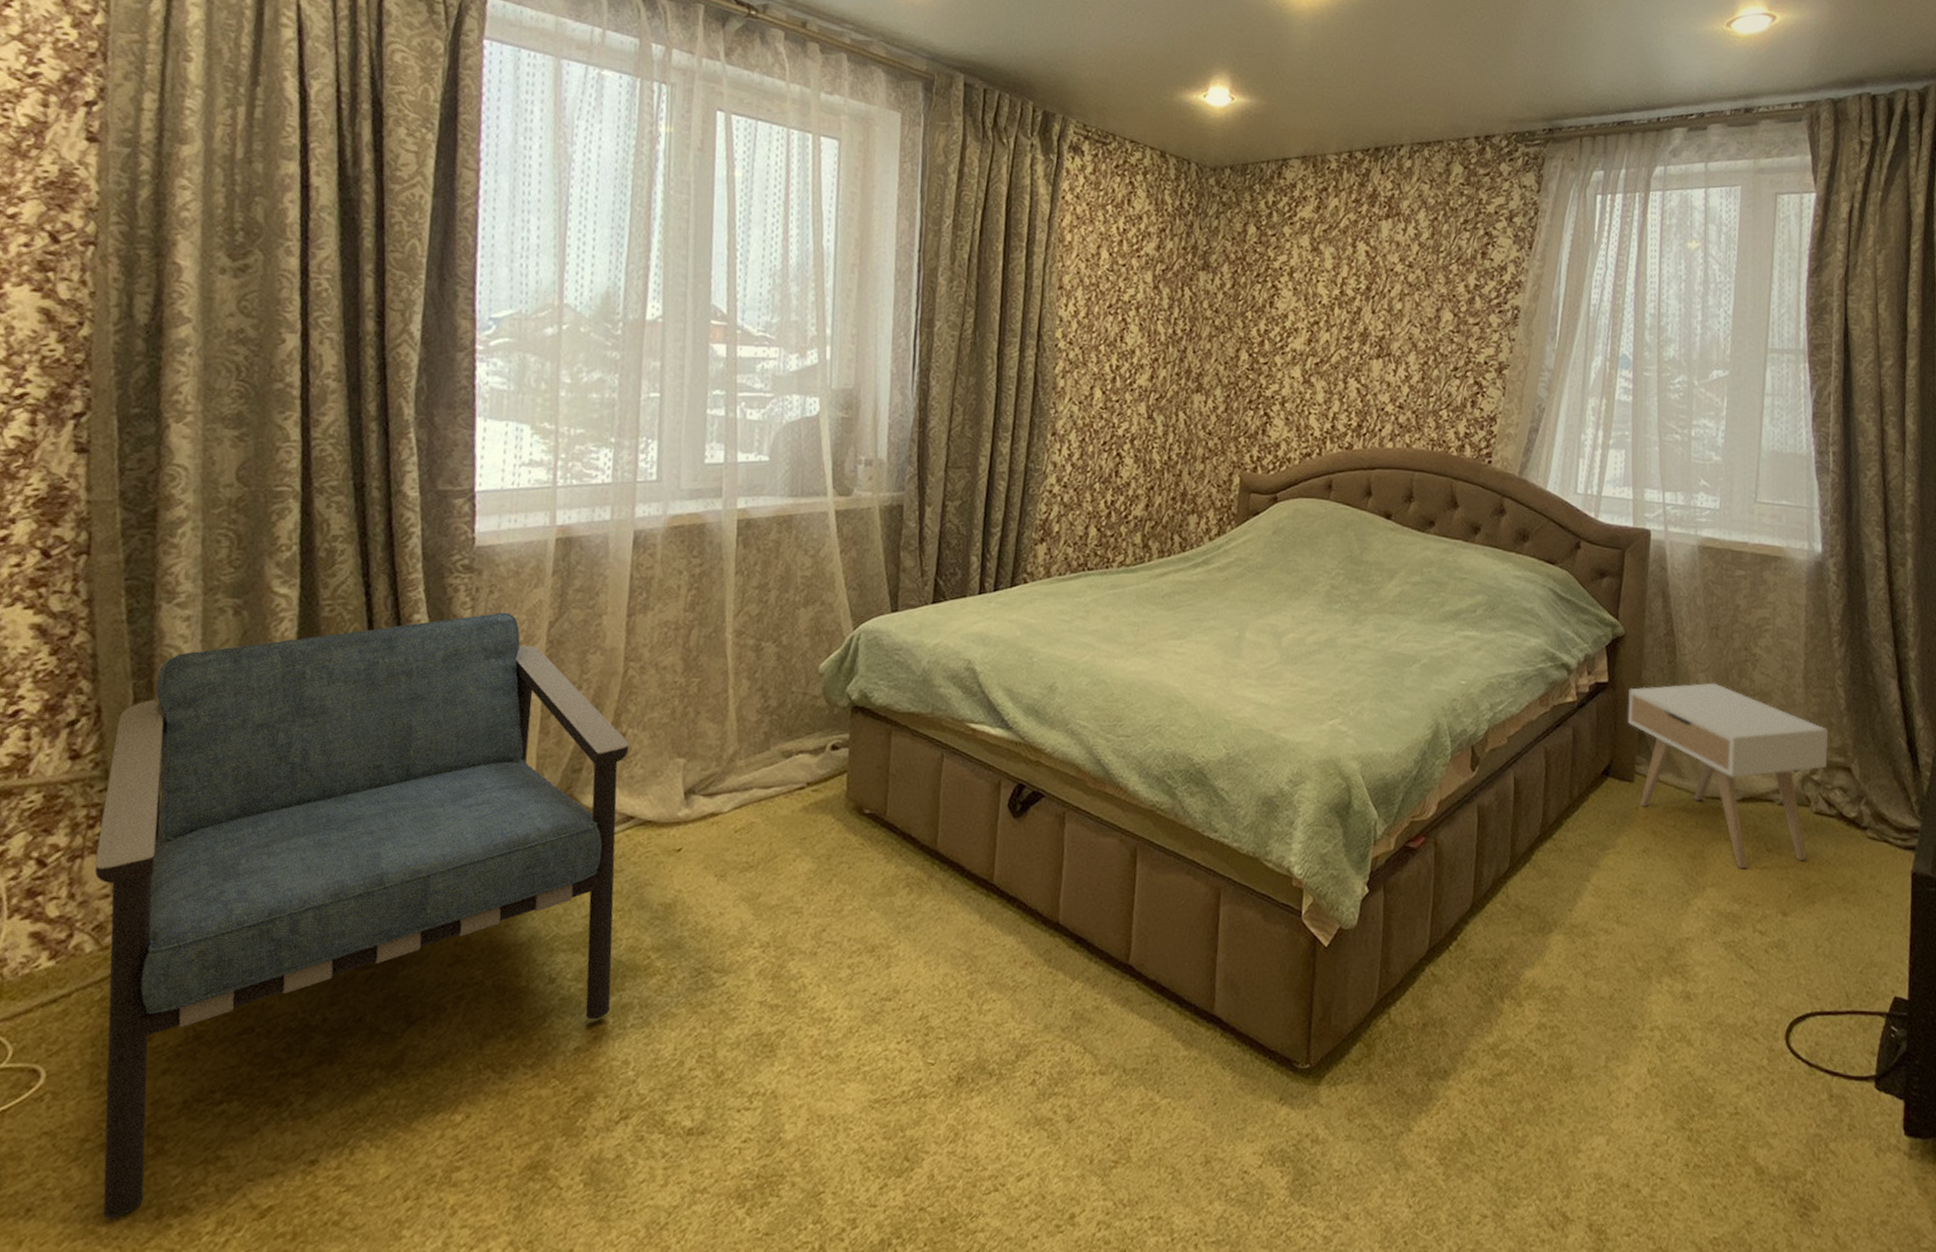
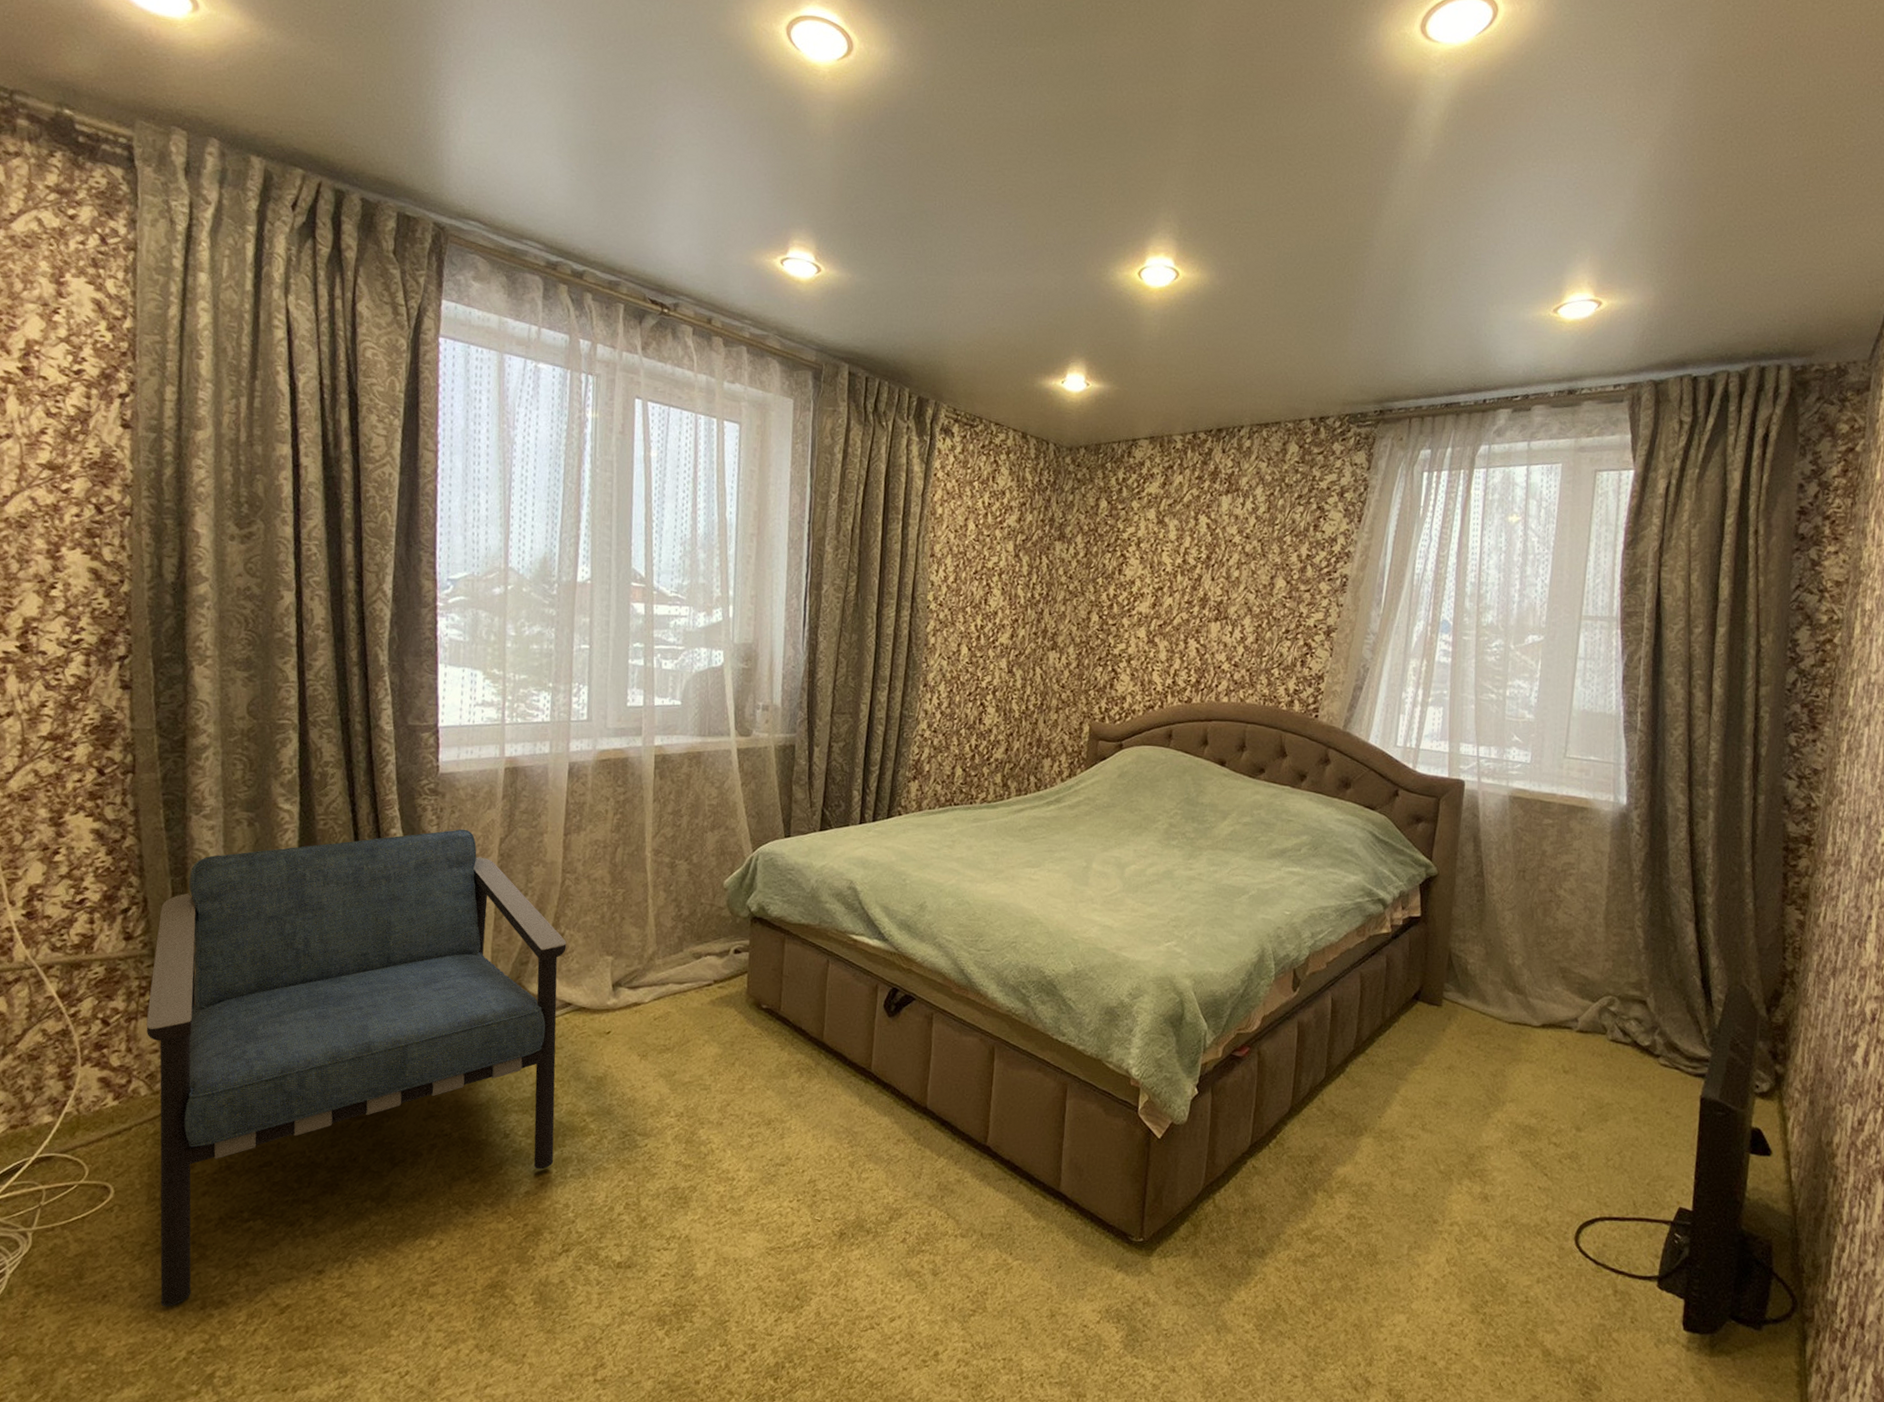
nightstand: present [1627,682,1828,869] -> none [1437,920,1626,1088]

